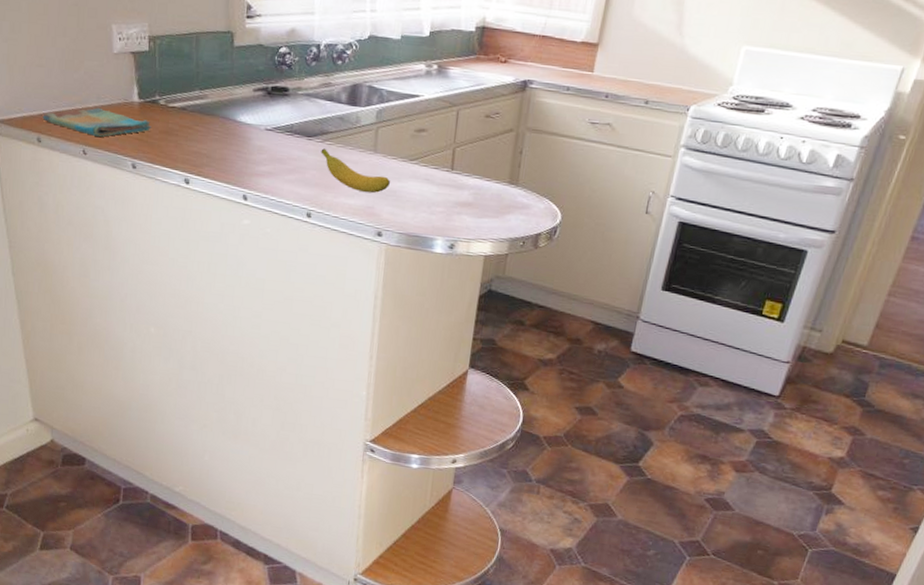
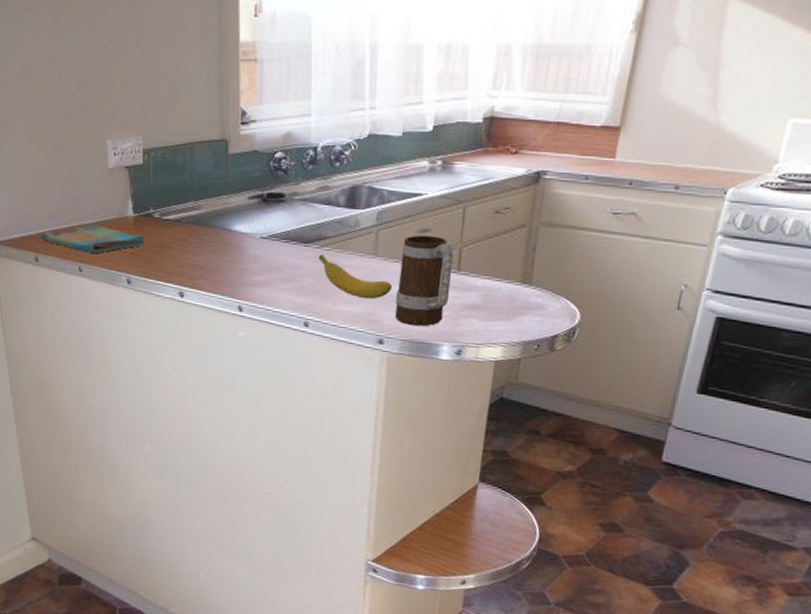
mug: none [393,134,448,221] -> present [395,235,454,327]

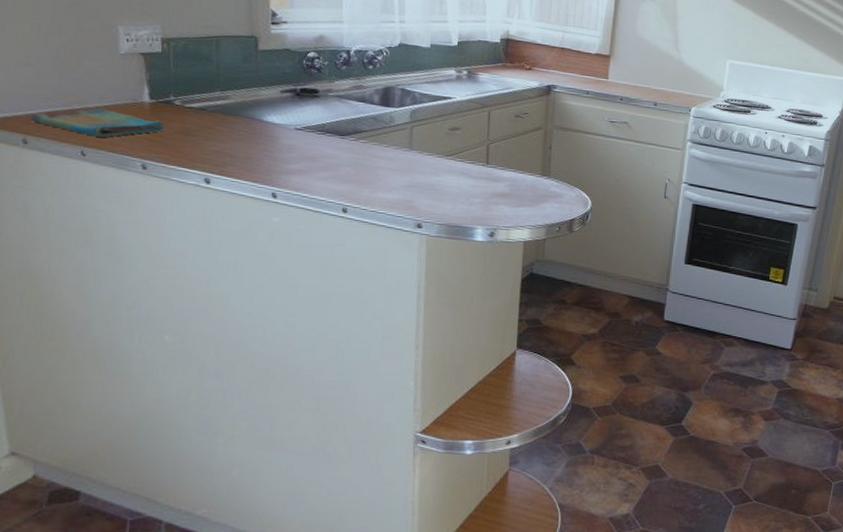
banana: present [318,254,392,299] -> none [355,146,427,188]
mug: present [395,235,454,327] -> none [431,132,483,212]

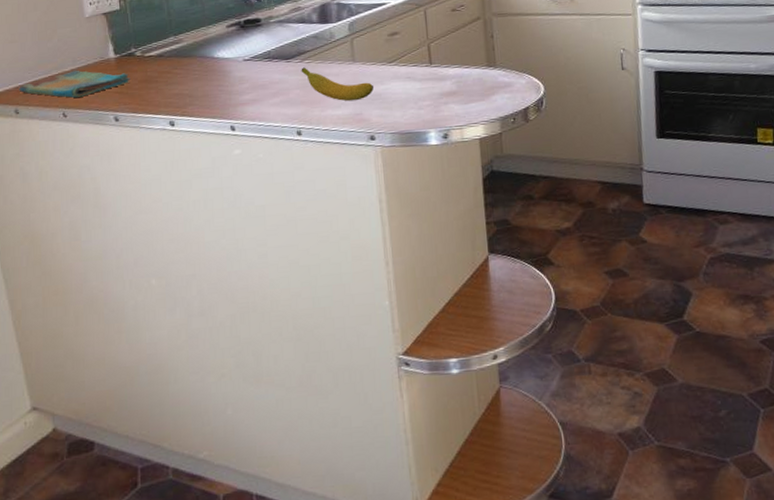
banana: none [355,146,427,188] -> present [301,67,374,101]

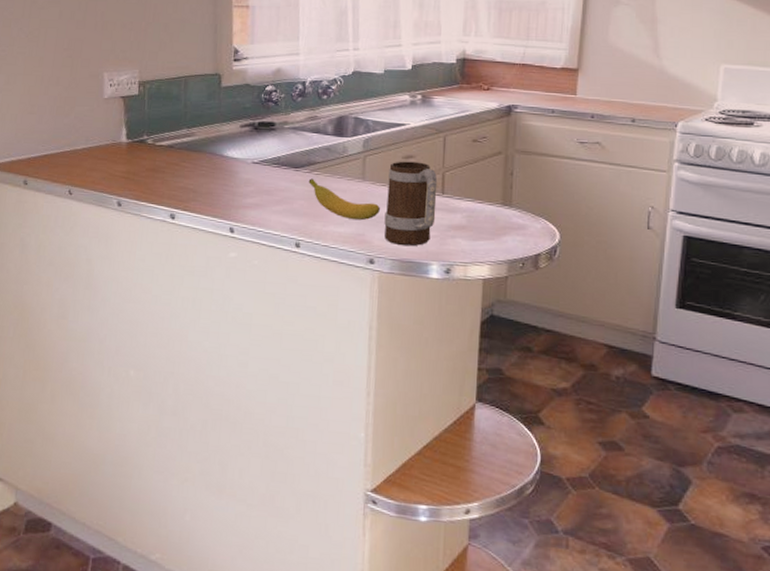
dish towel: present [19,70,130,98] -> none [30,149,139,178]
mug: none [376,37,427,119] -> present [384,161,438,247]

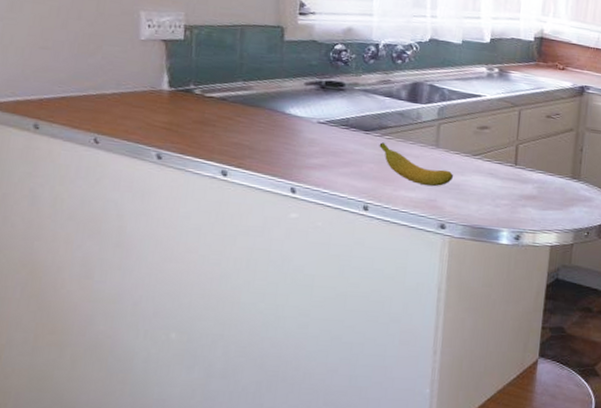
mug: present [384,161,438,247] -> none [456,131,511,214]

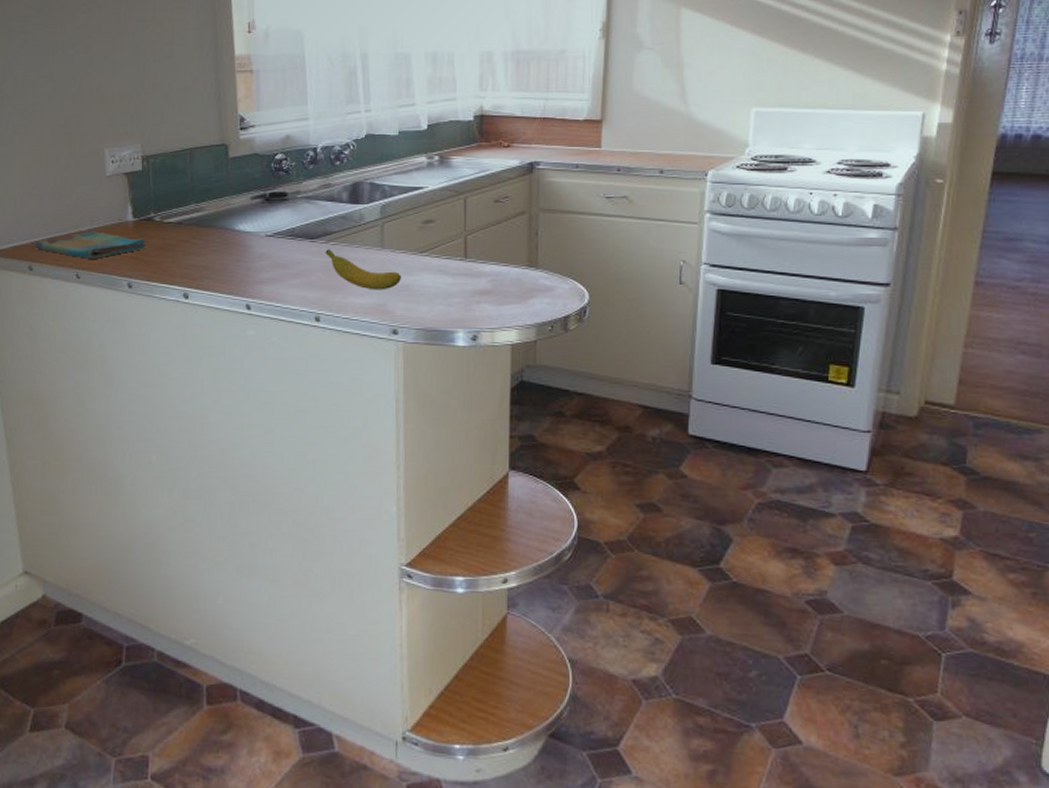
dish towel: none [42,94,183,126] -> present [34,230,147,260]

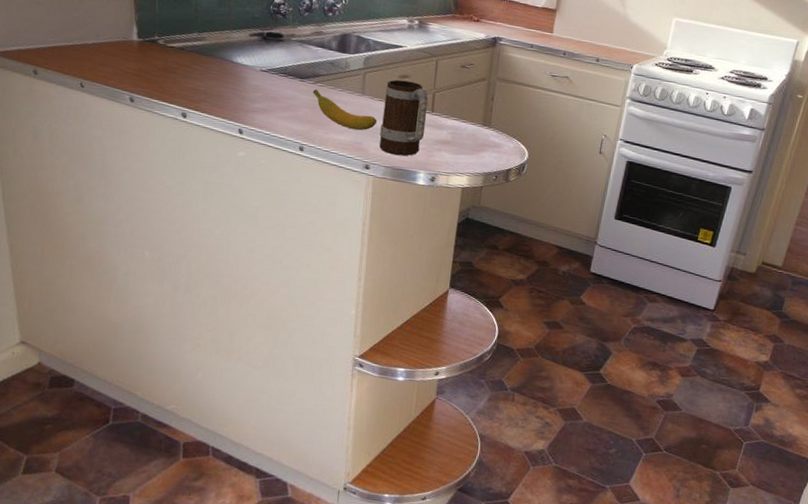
dish towel: present [34,230,147,260] -> none [39,44,150,72]
mug: none [406,226,460,315] -> present [379,79,429,156]

